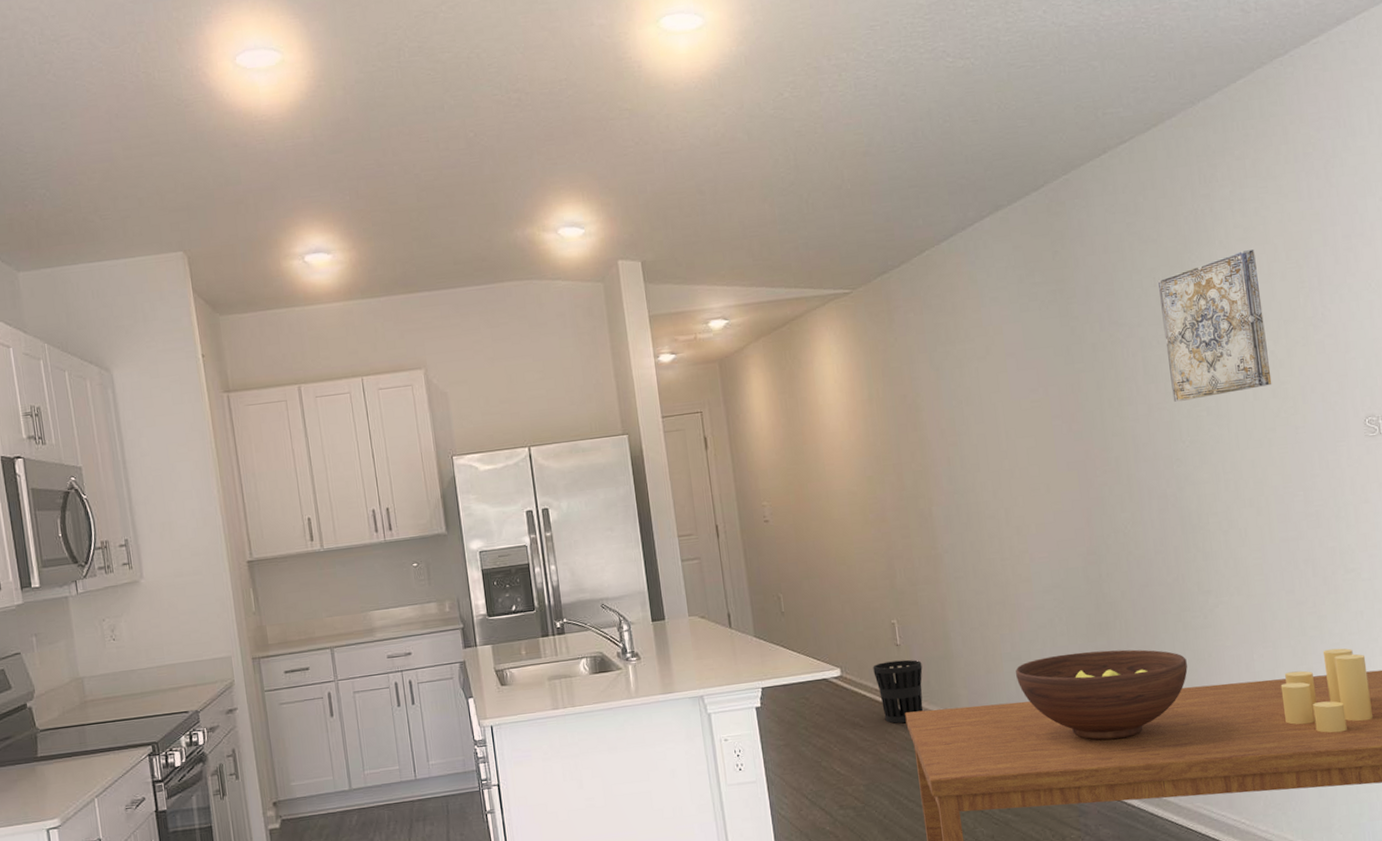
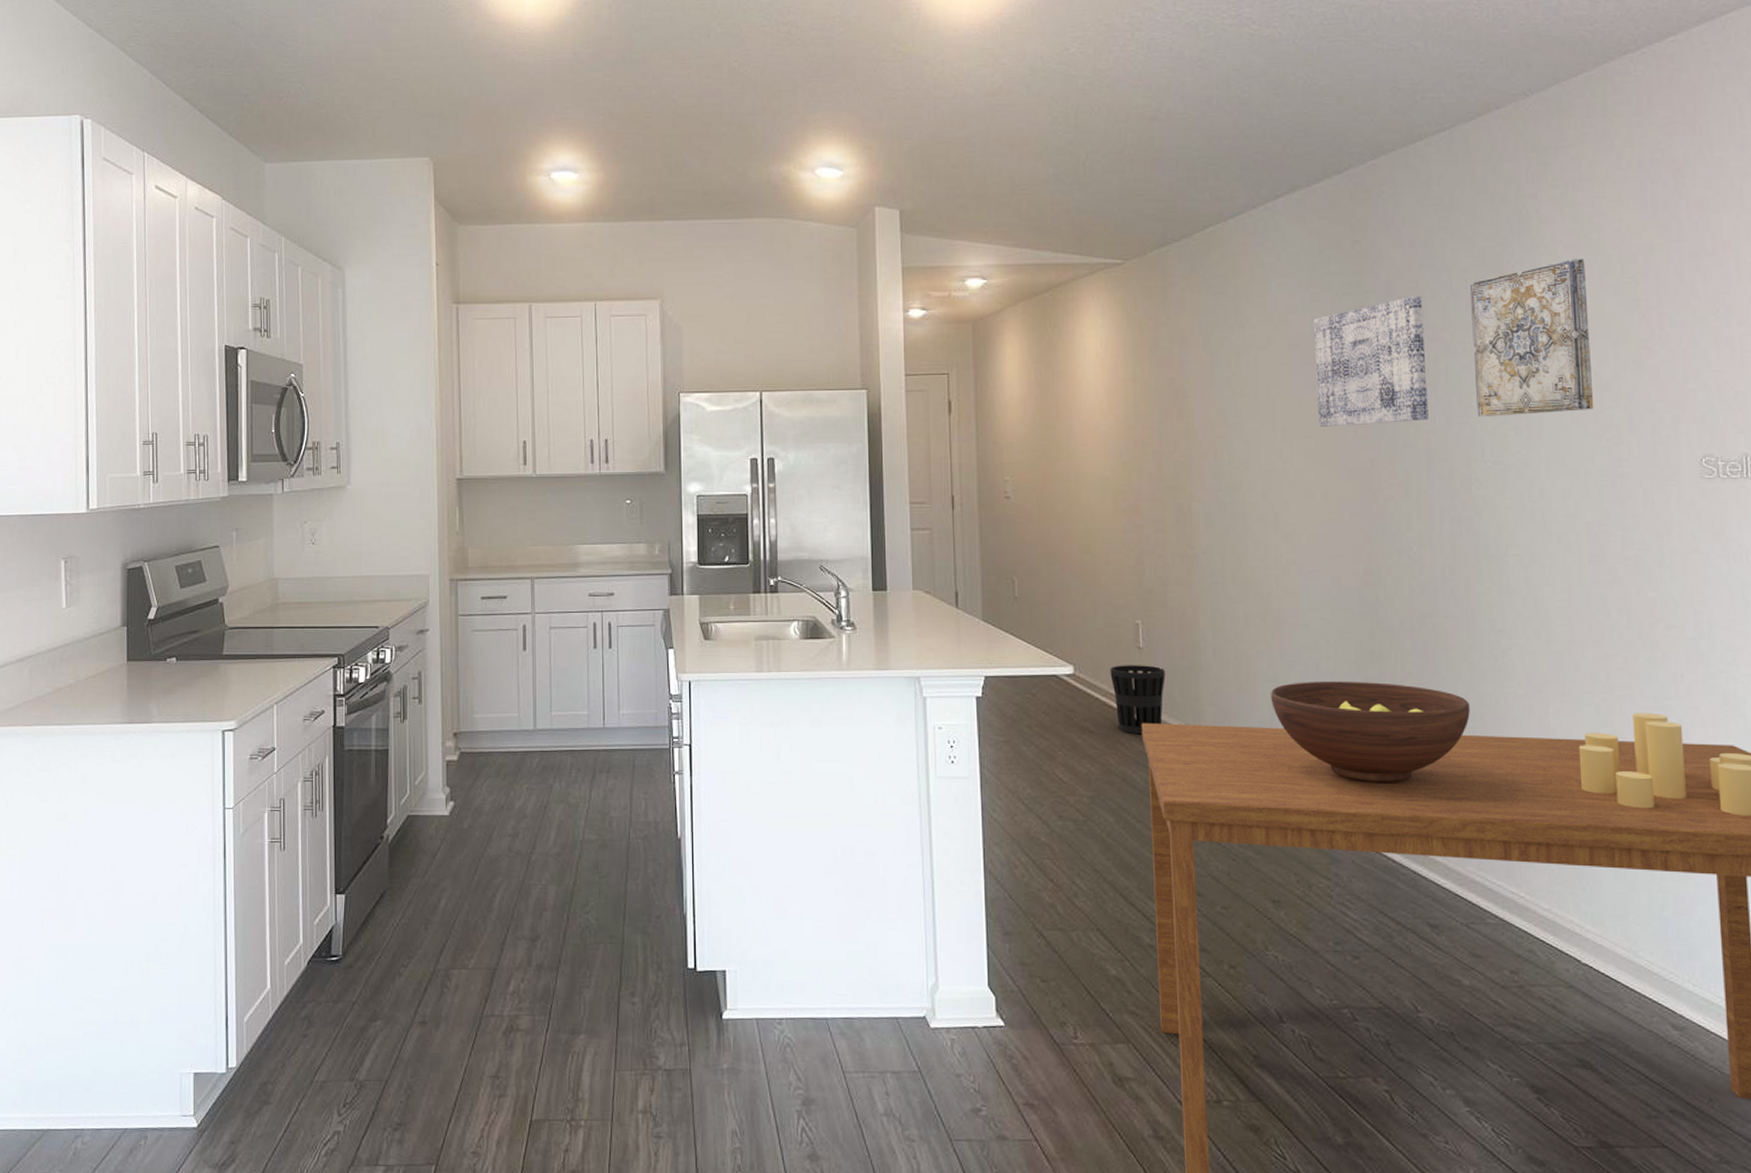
wall art: none [1024,296,1132,426] -> present [1313,295,1429,427]

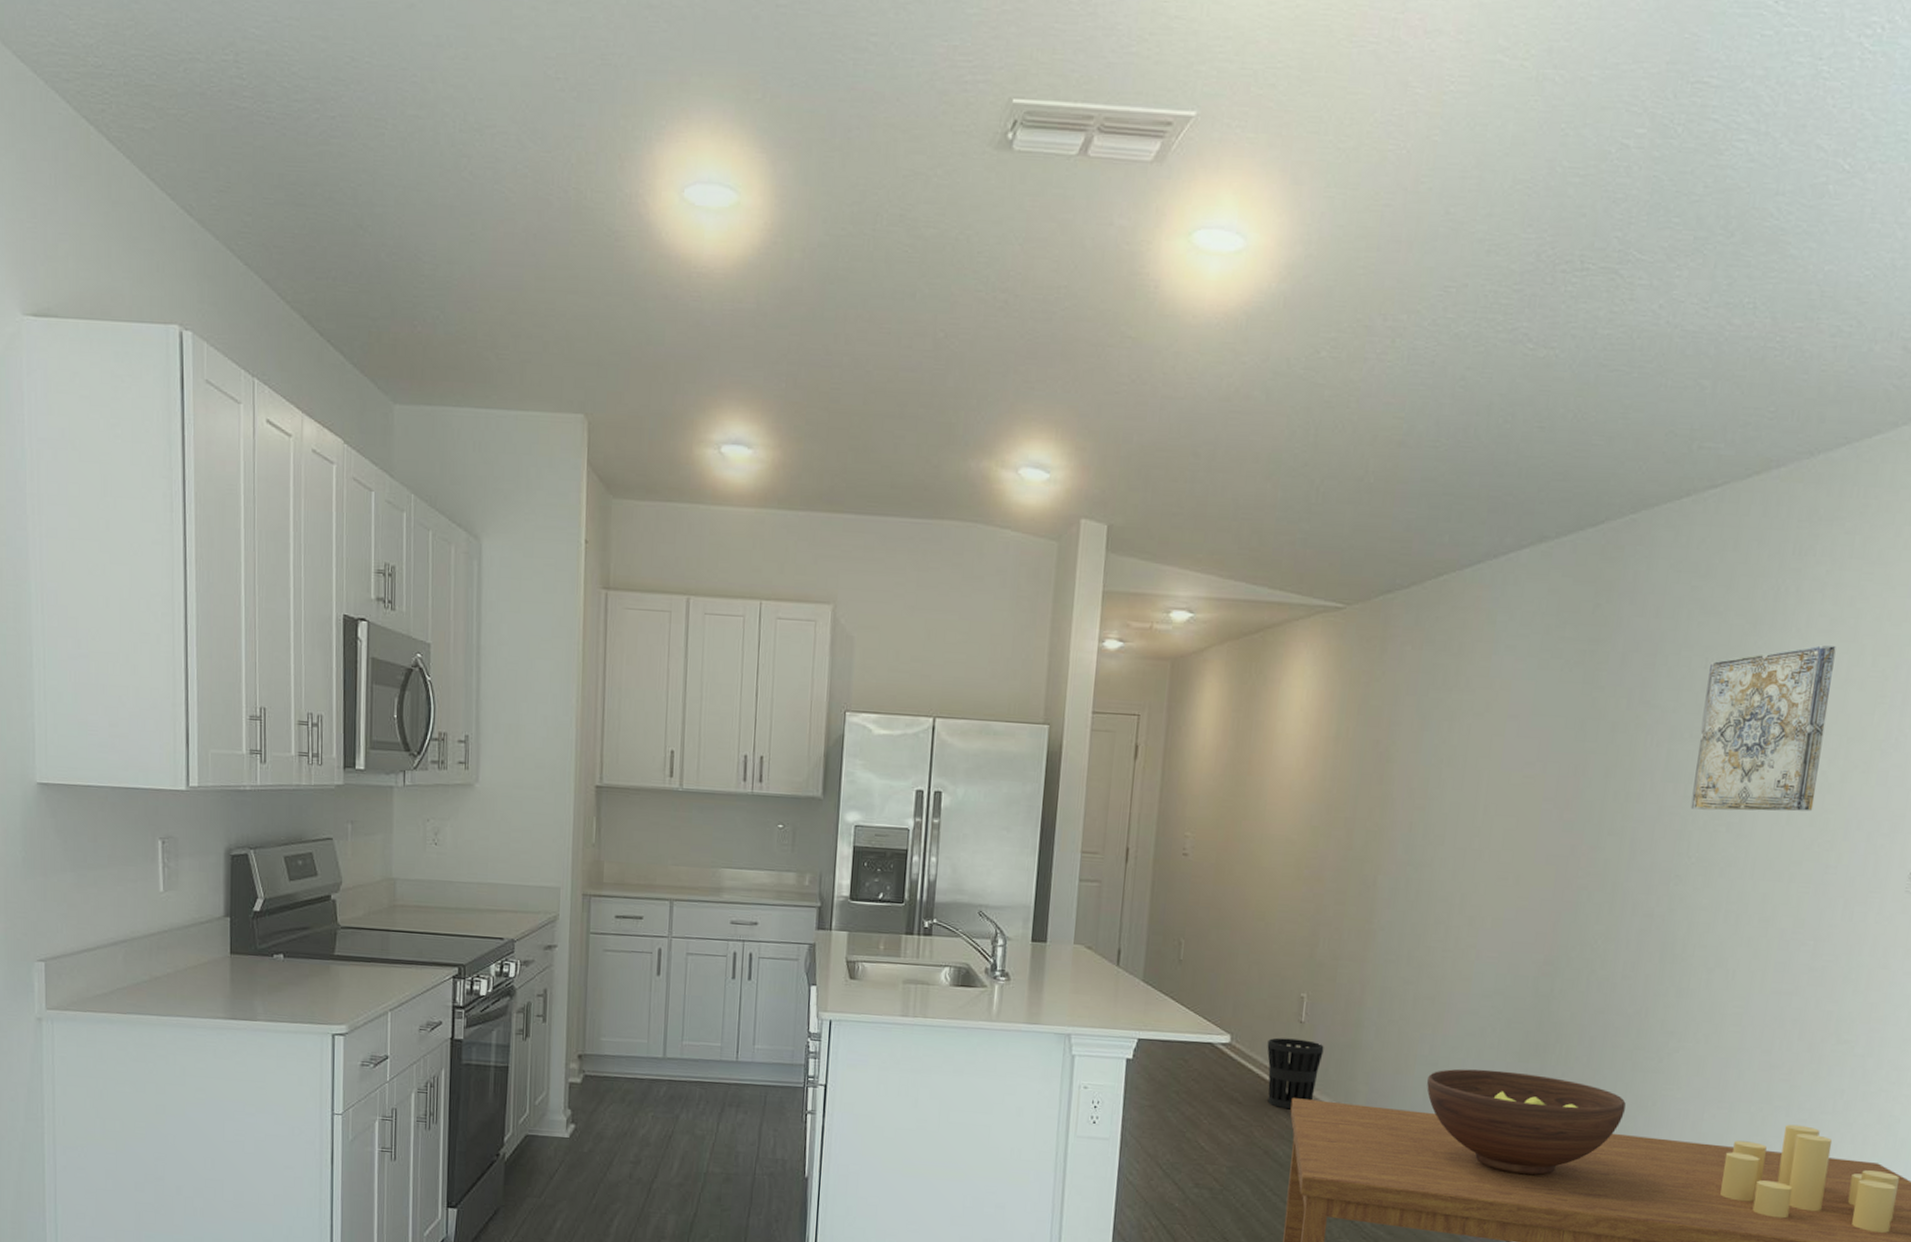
wall art: present [1313,295,1429,427] -> none [1523,671,1657,809]

